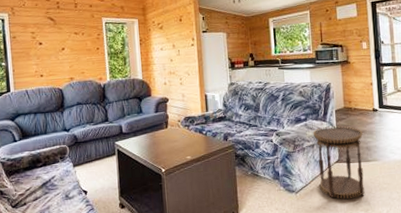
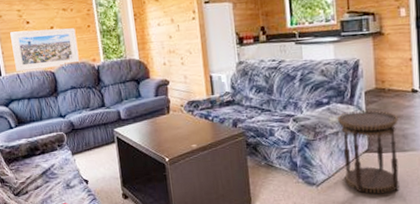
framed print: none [22,49,87,89] -> present [10,28,80,72]

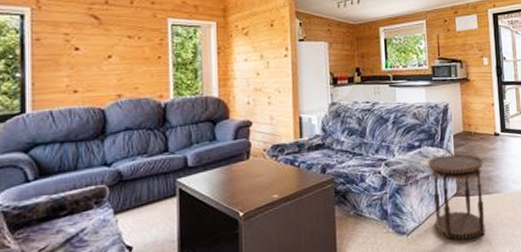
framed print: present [10,28,80,72] -> none [49,58,142,109]

